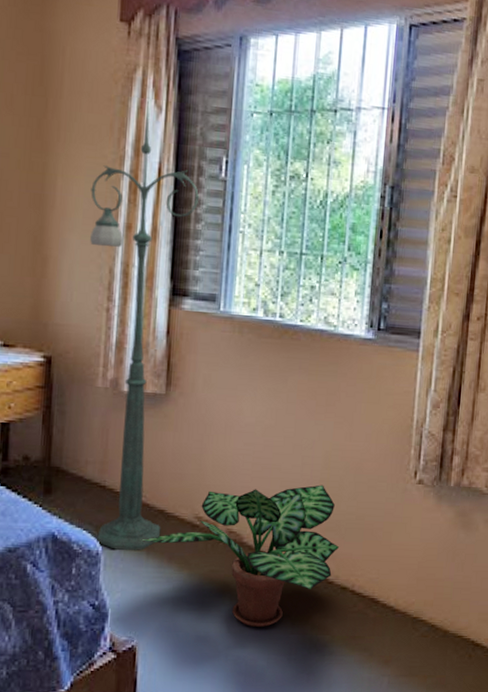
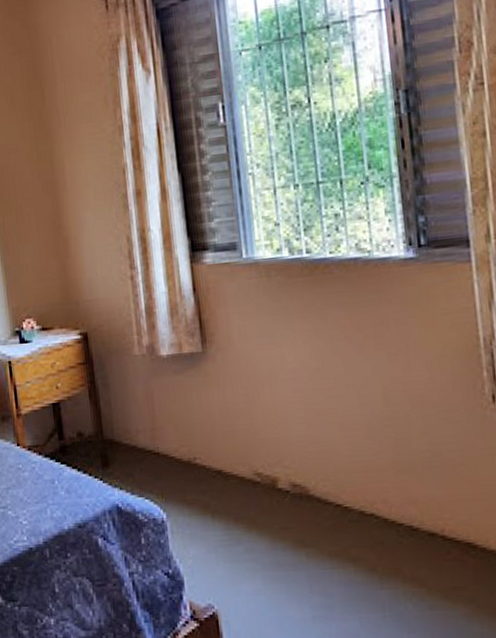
floor lamp: present [90,101,200,550] -> none [96,67,222,516]
potted plant: present [137,485,340,627] -> none [200,423,419,584]

